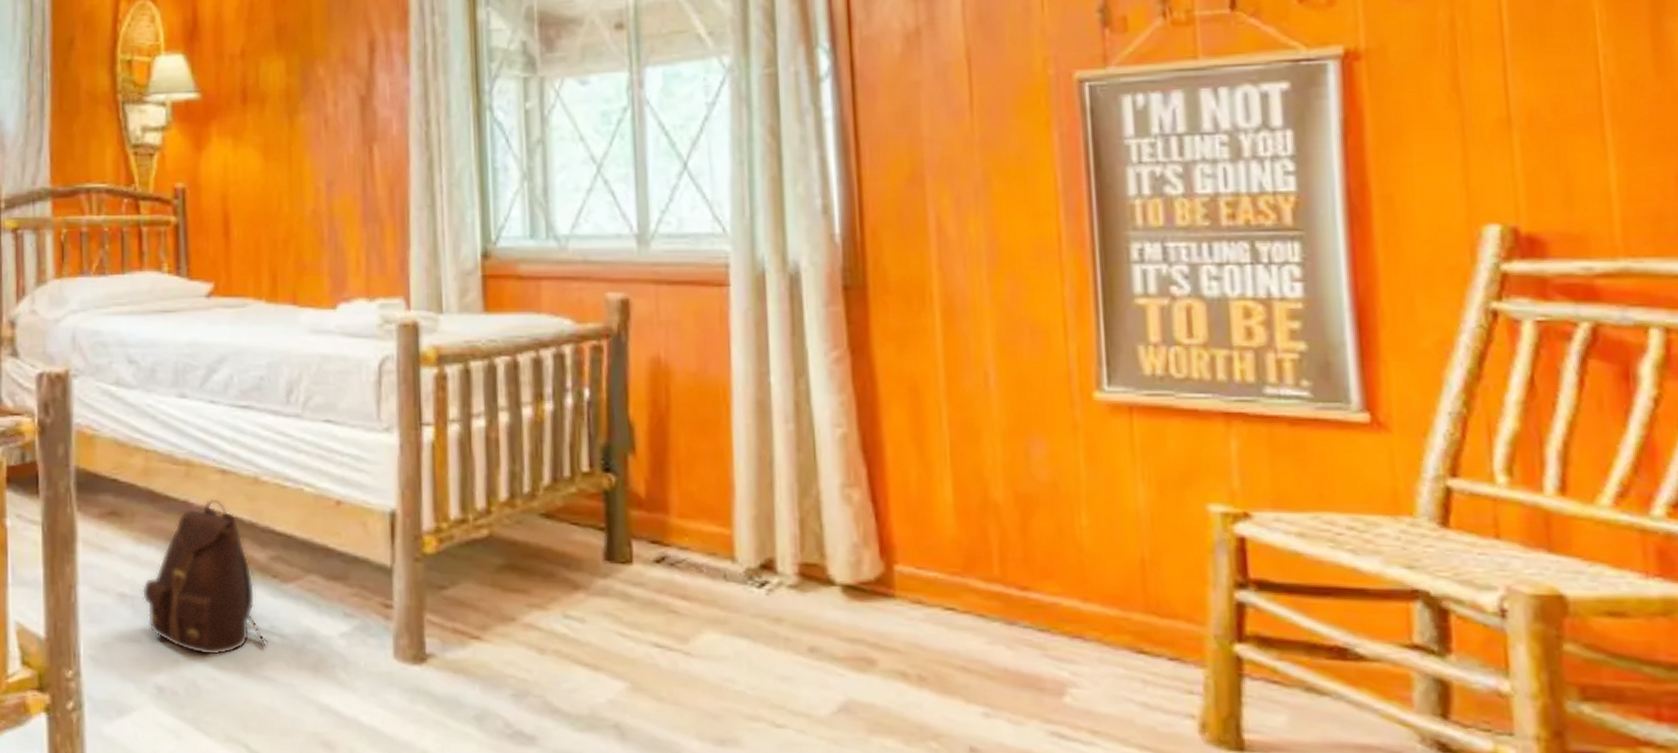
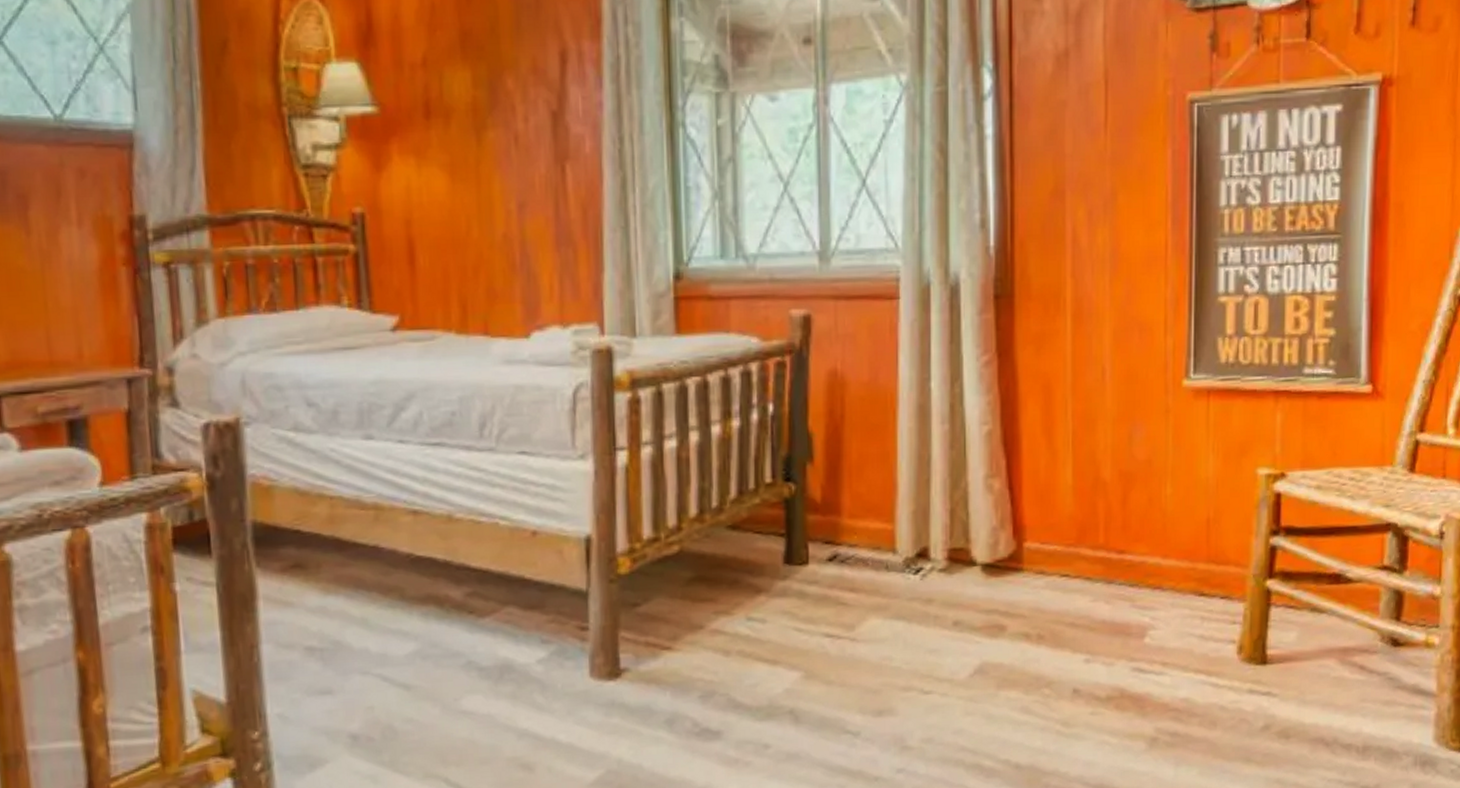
backpack: present [142,498,269,656] -> none [332,540,467,699]

